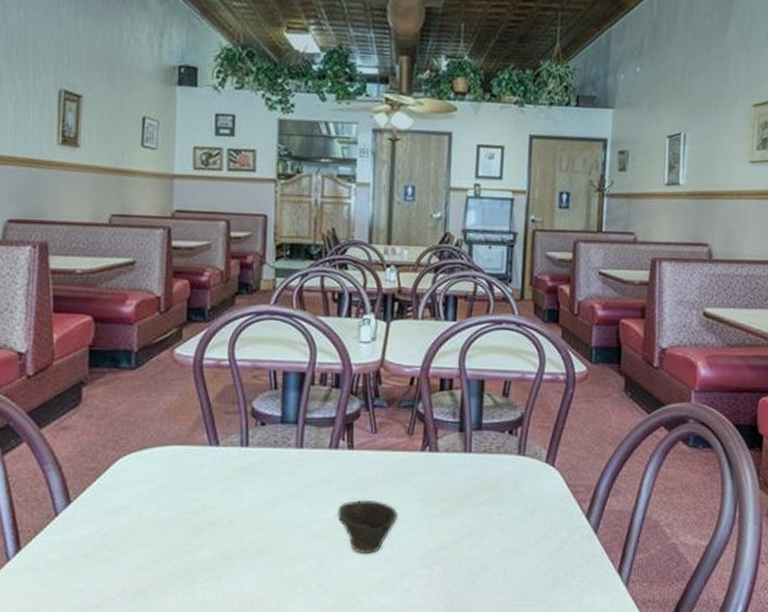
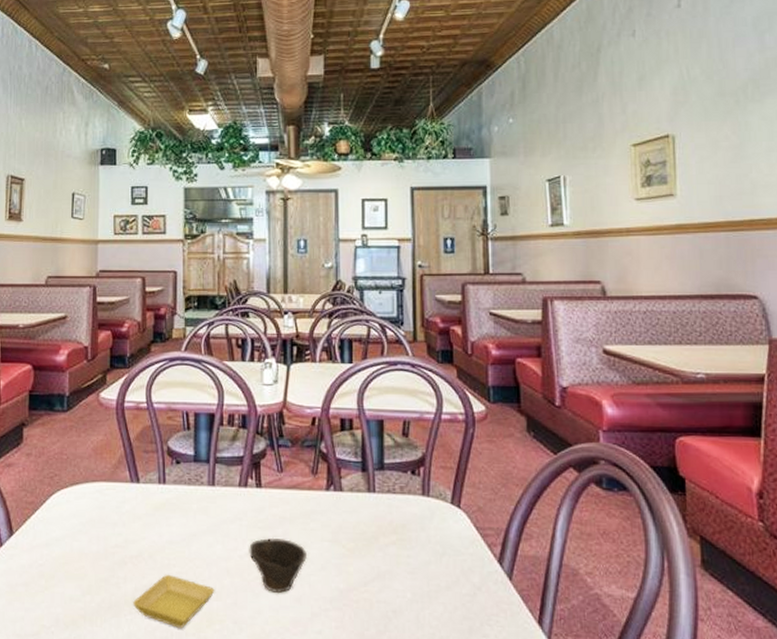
saucer: none [210,539,300,594] -> present [133,574,215,629]

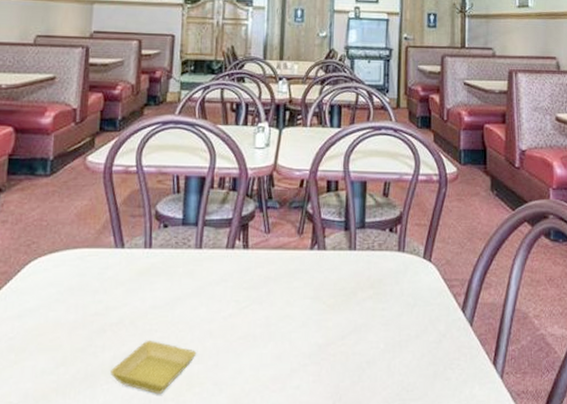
cup: present [249,537,307,594] -> none [233,297,289,353]

